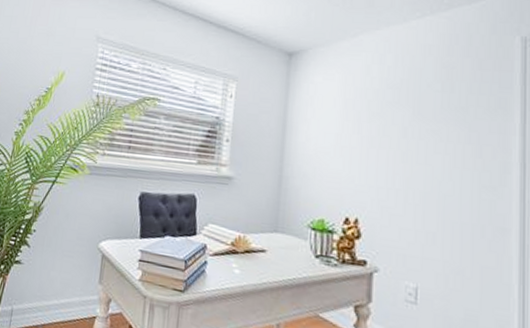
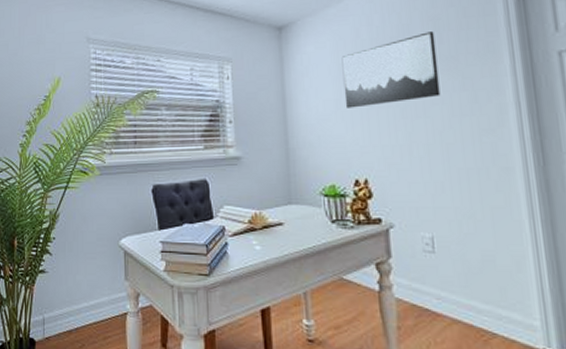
wall art: none [345,79,447,146] -> present [341,31,441,108]

